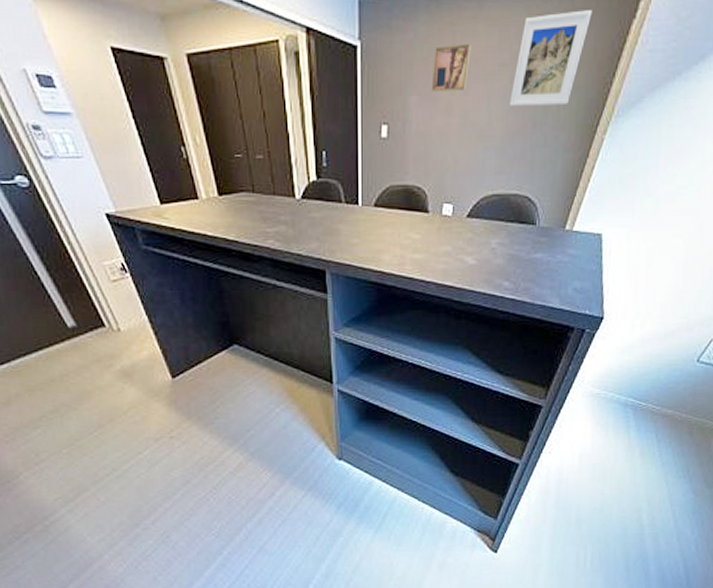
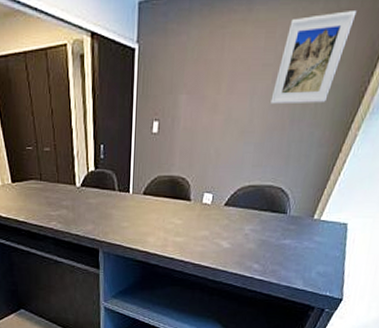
wall art: present [431,43,471,92] -> none [199,45,239,91]

